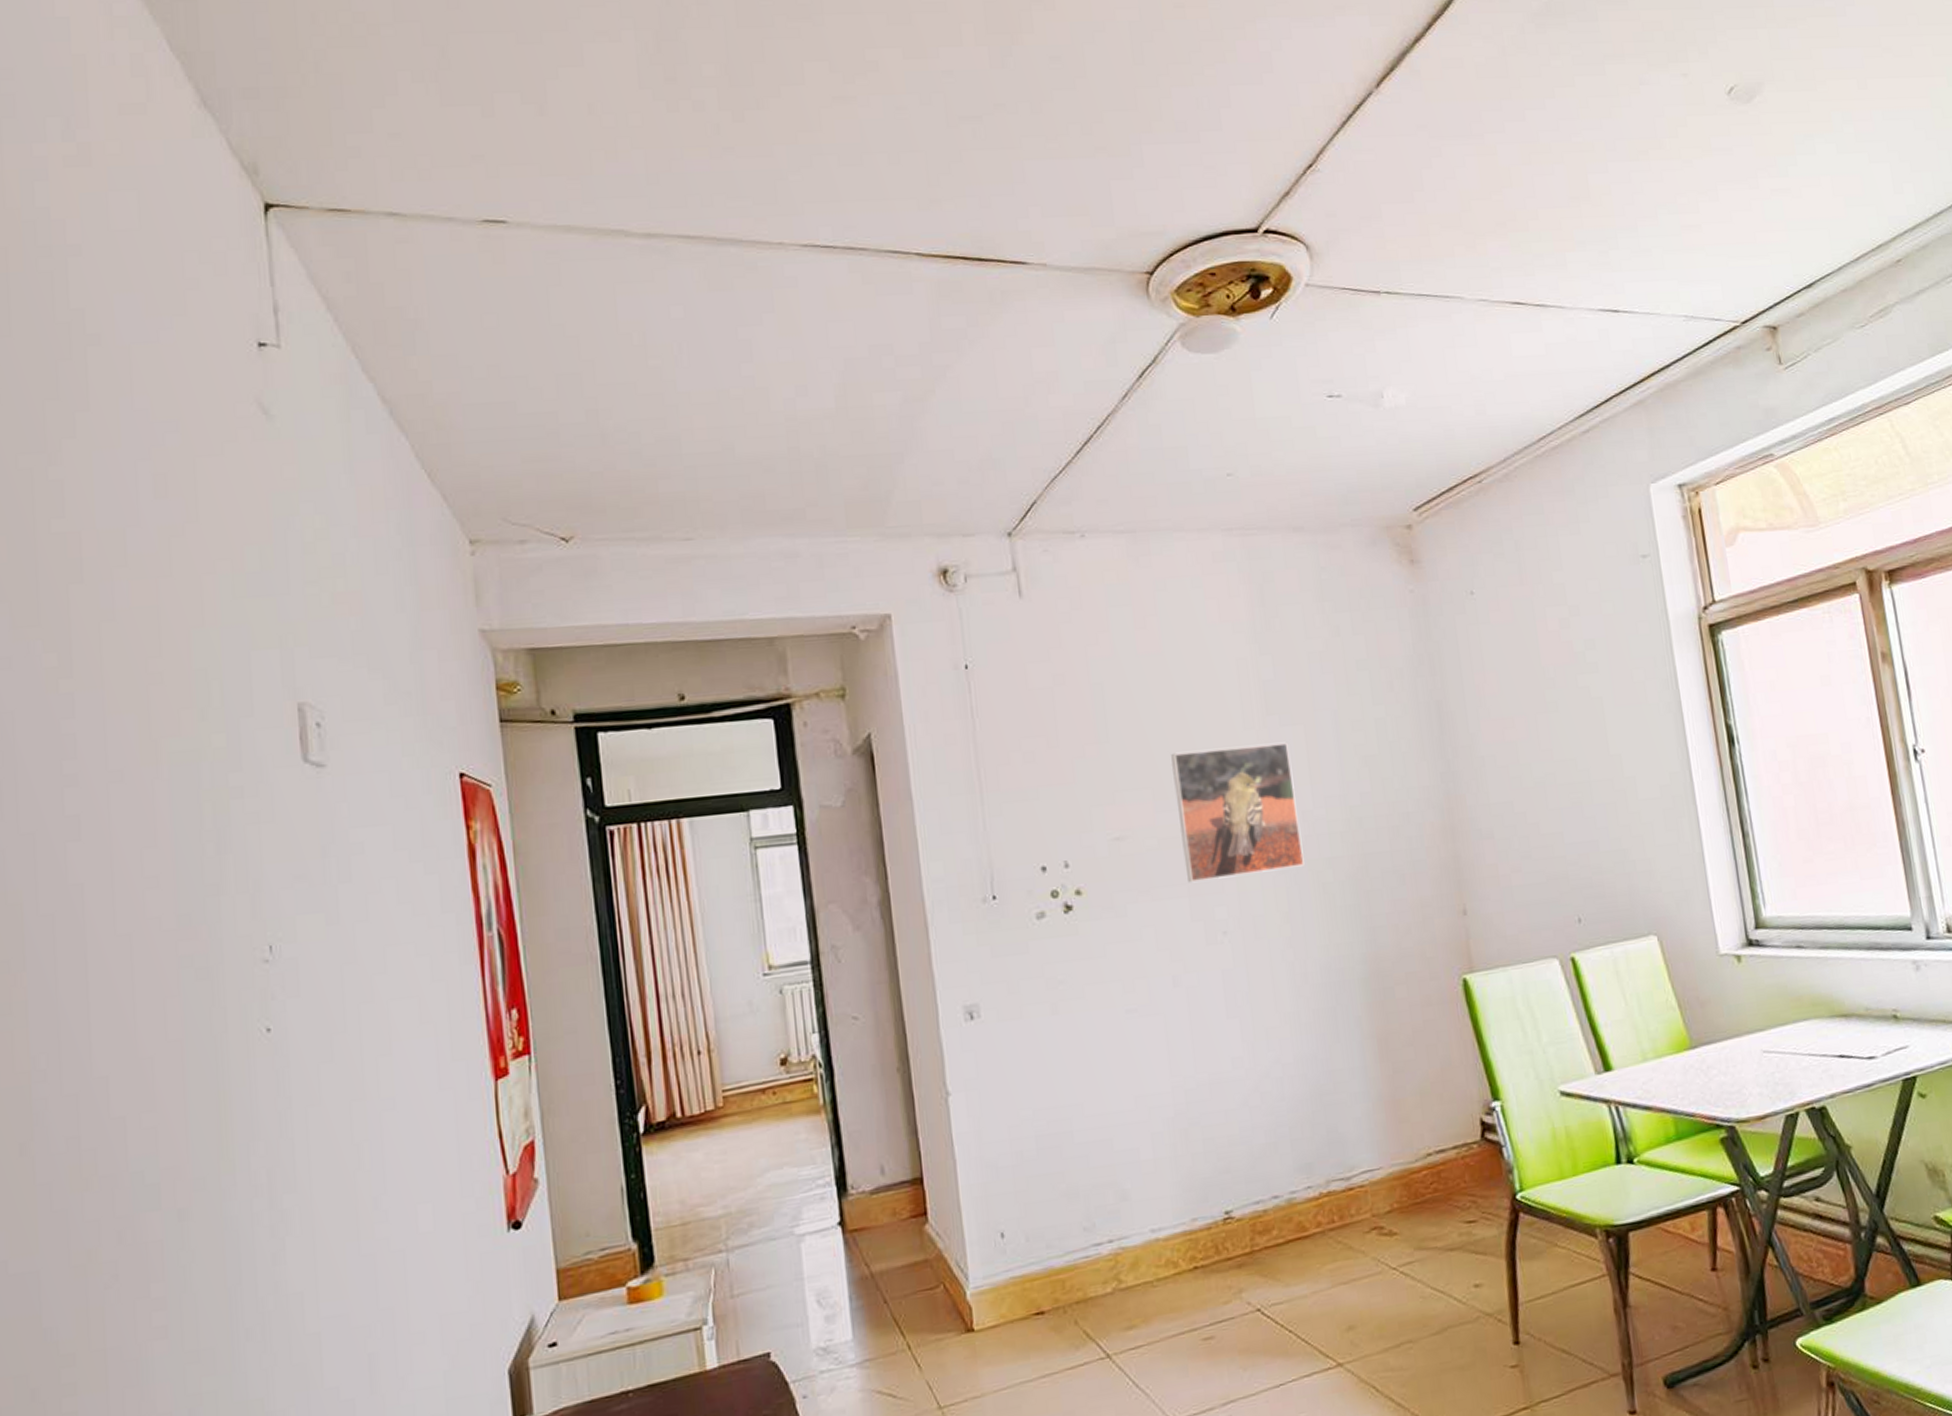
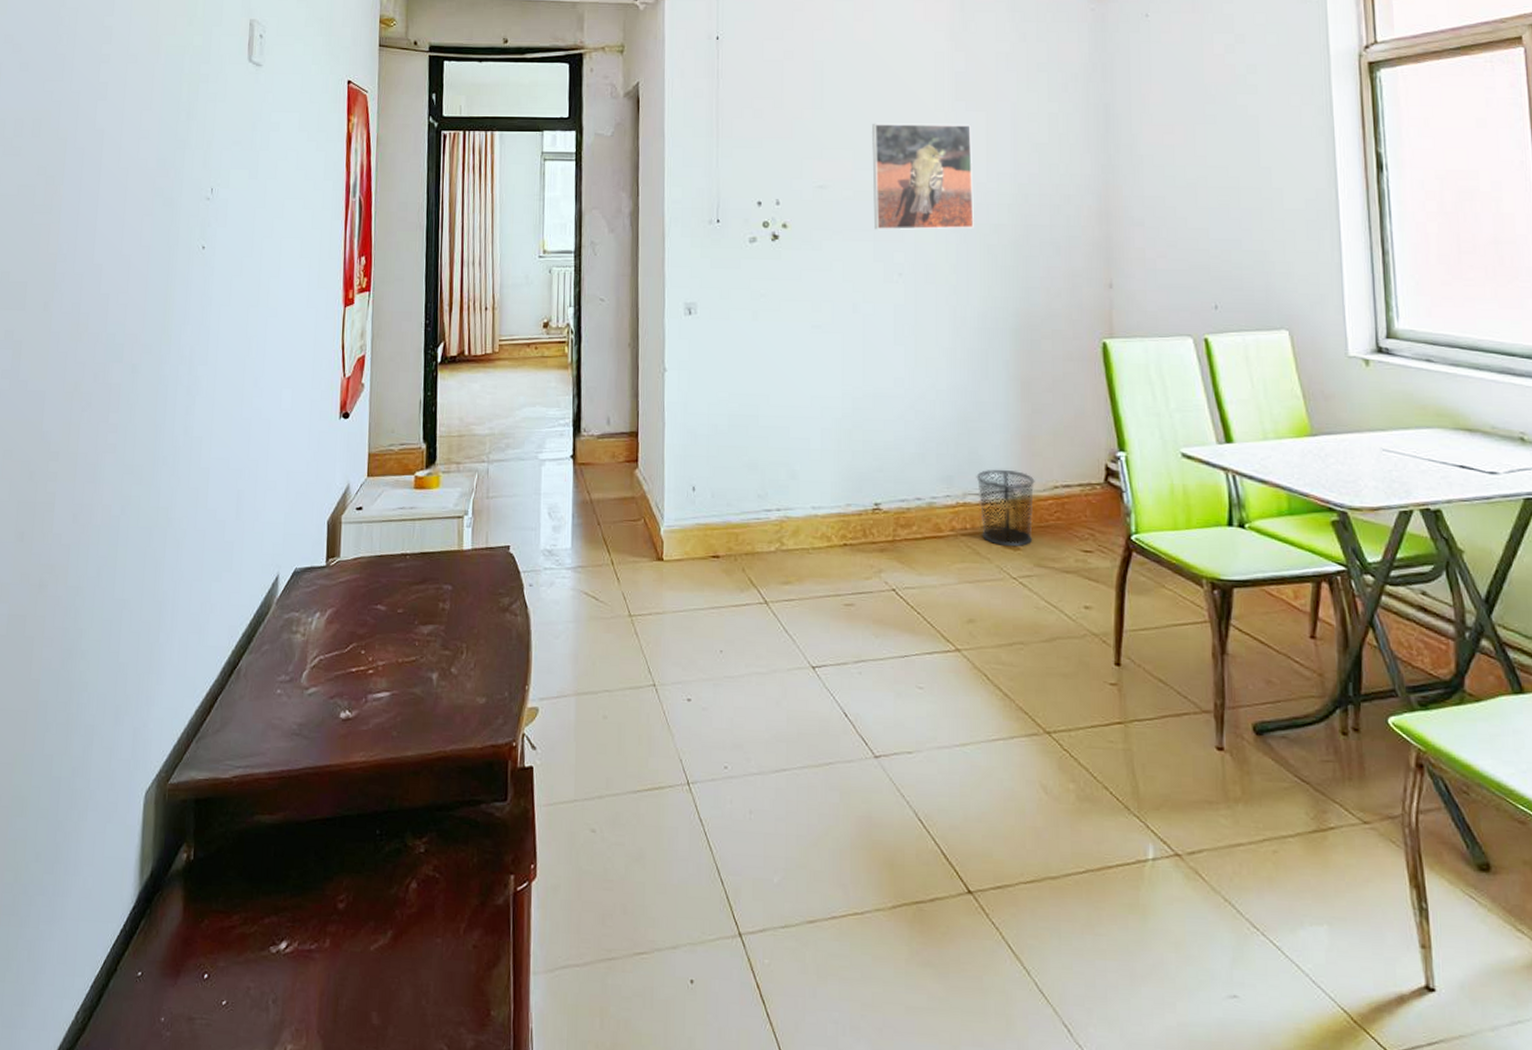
waste bin: none [1338,1143,1410,1234] -> present [976,469,1035,547]

